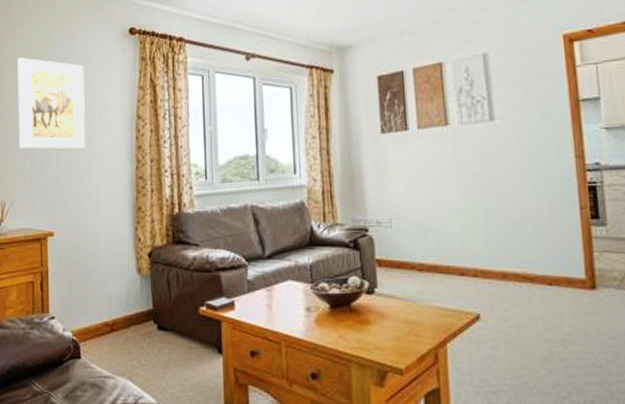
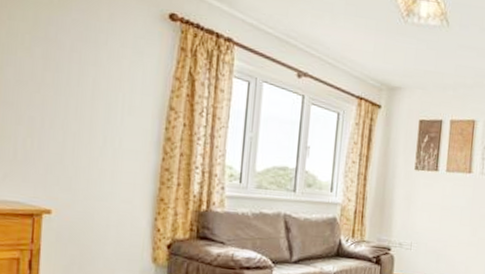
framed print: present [18,57,85,149] -> none [11,10,108,128]

